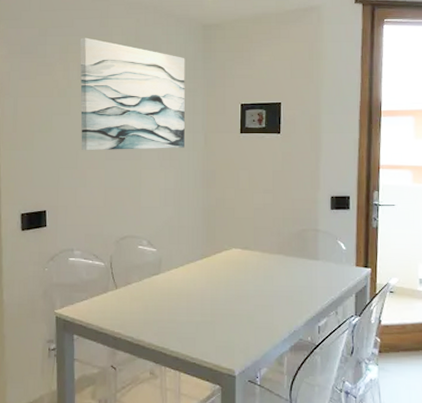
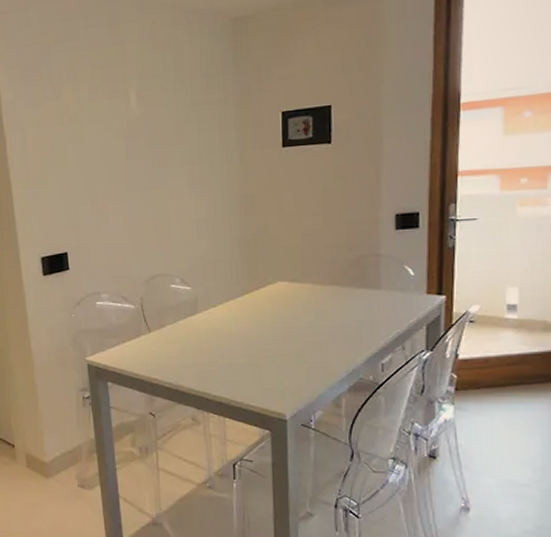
wall art: present [80,37,185,151] -> none [89,50,217,183]

